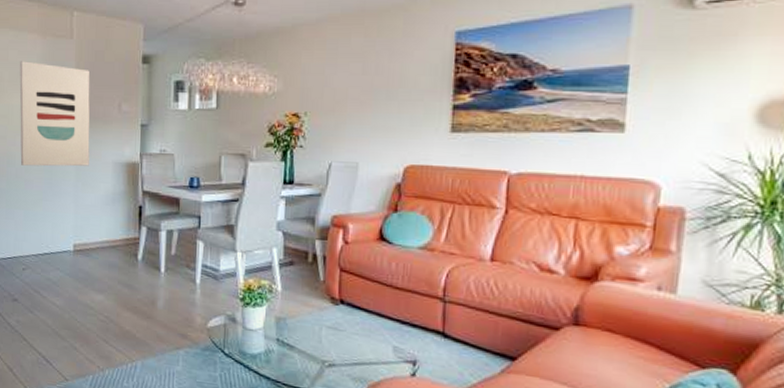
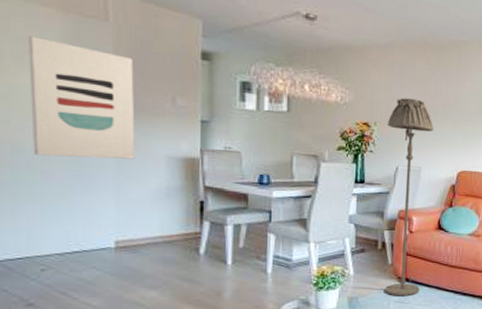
floor lamp: none [316,80,374,322] -> present [385,98,434,297]

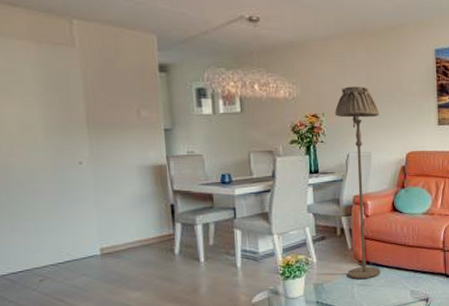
wall art: present [29,36,135,160] -> none [9,69,110,176]

